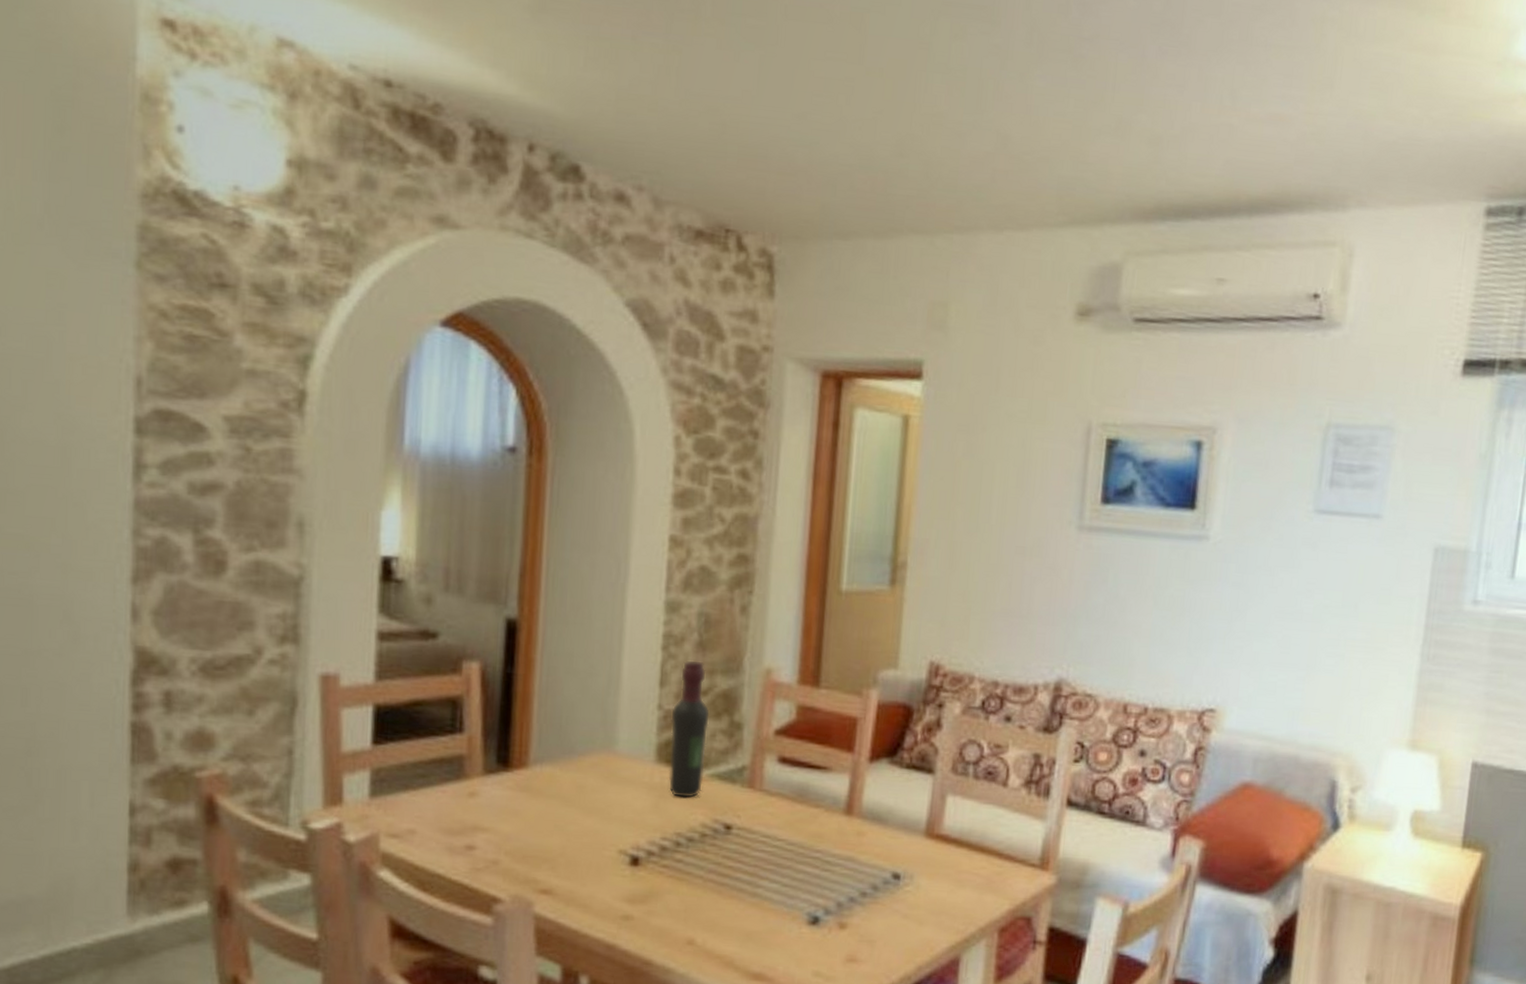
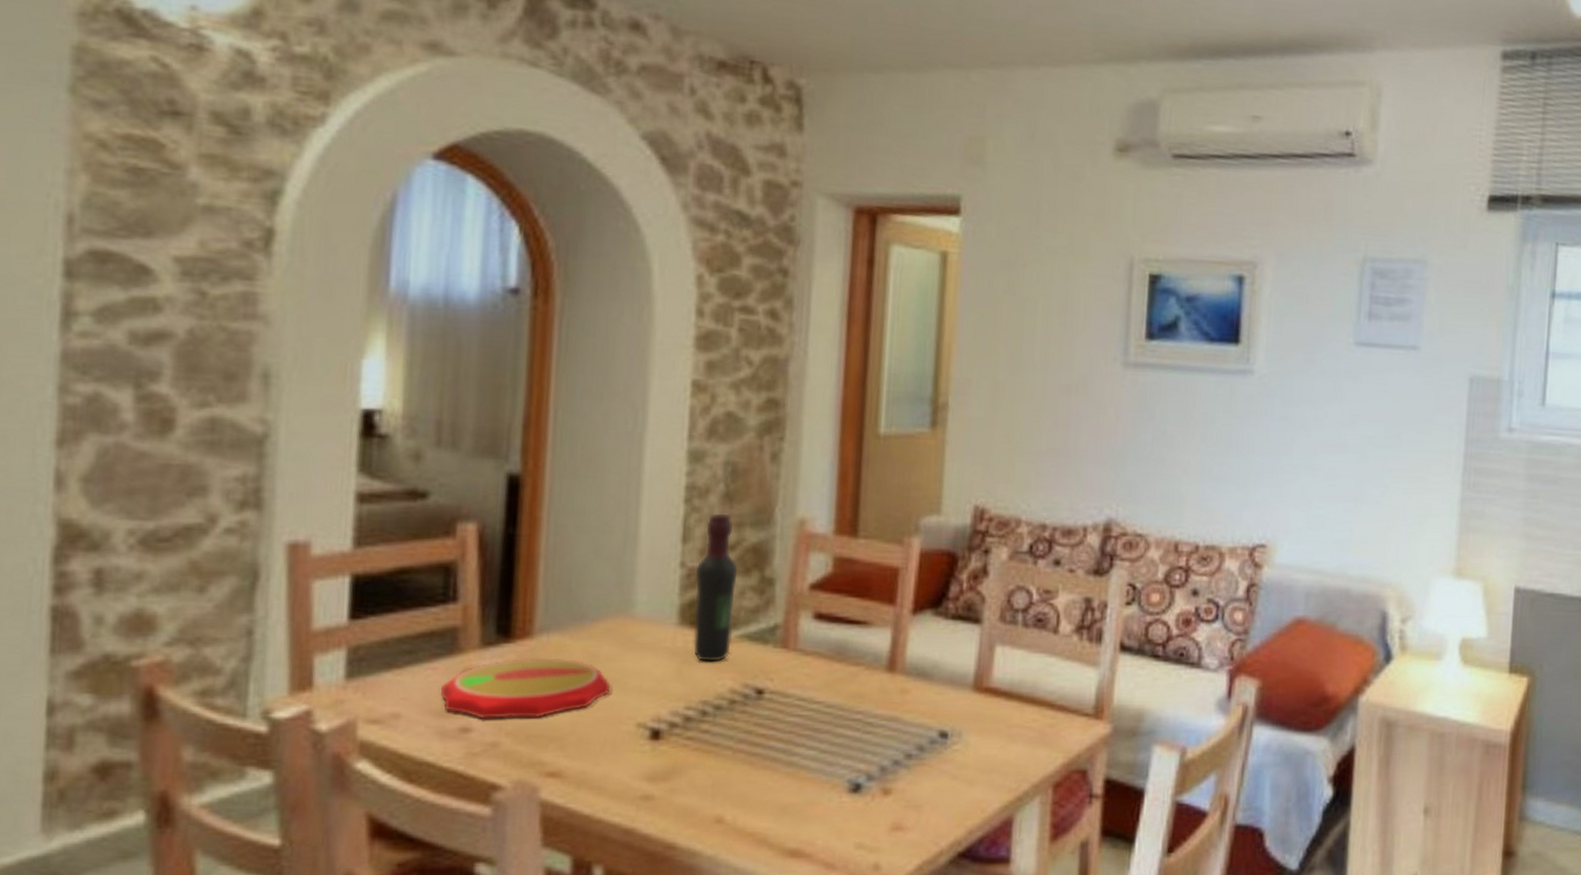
plate: none [450,786,596,840] -> present [441,657,611,720]

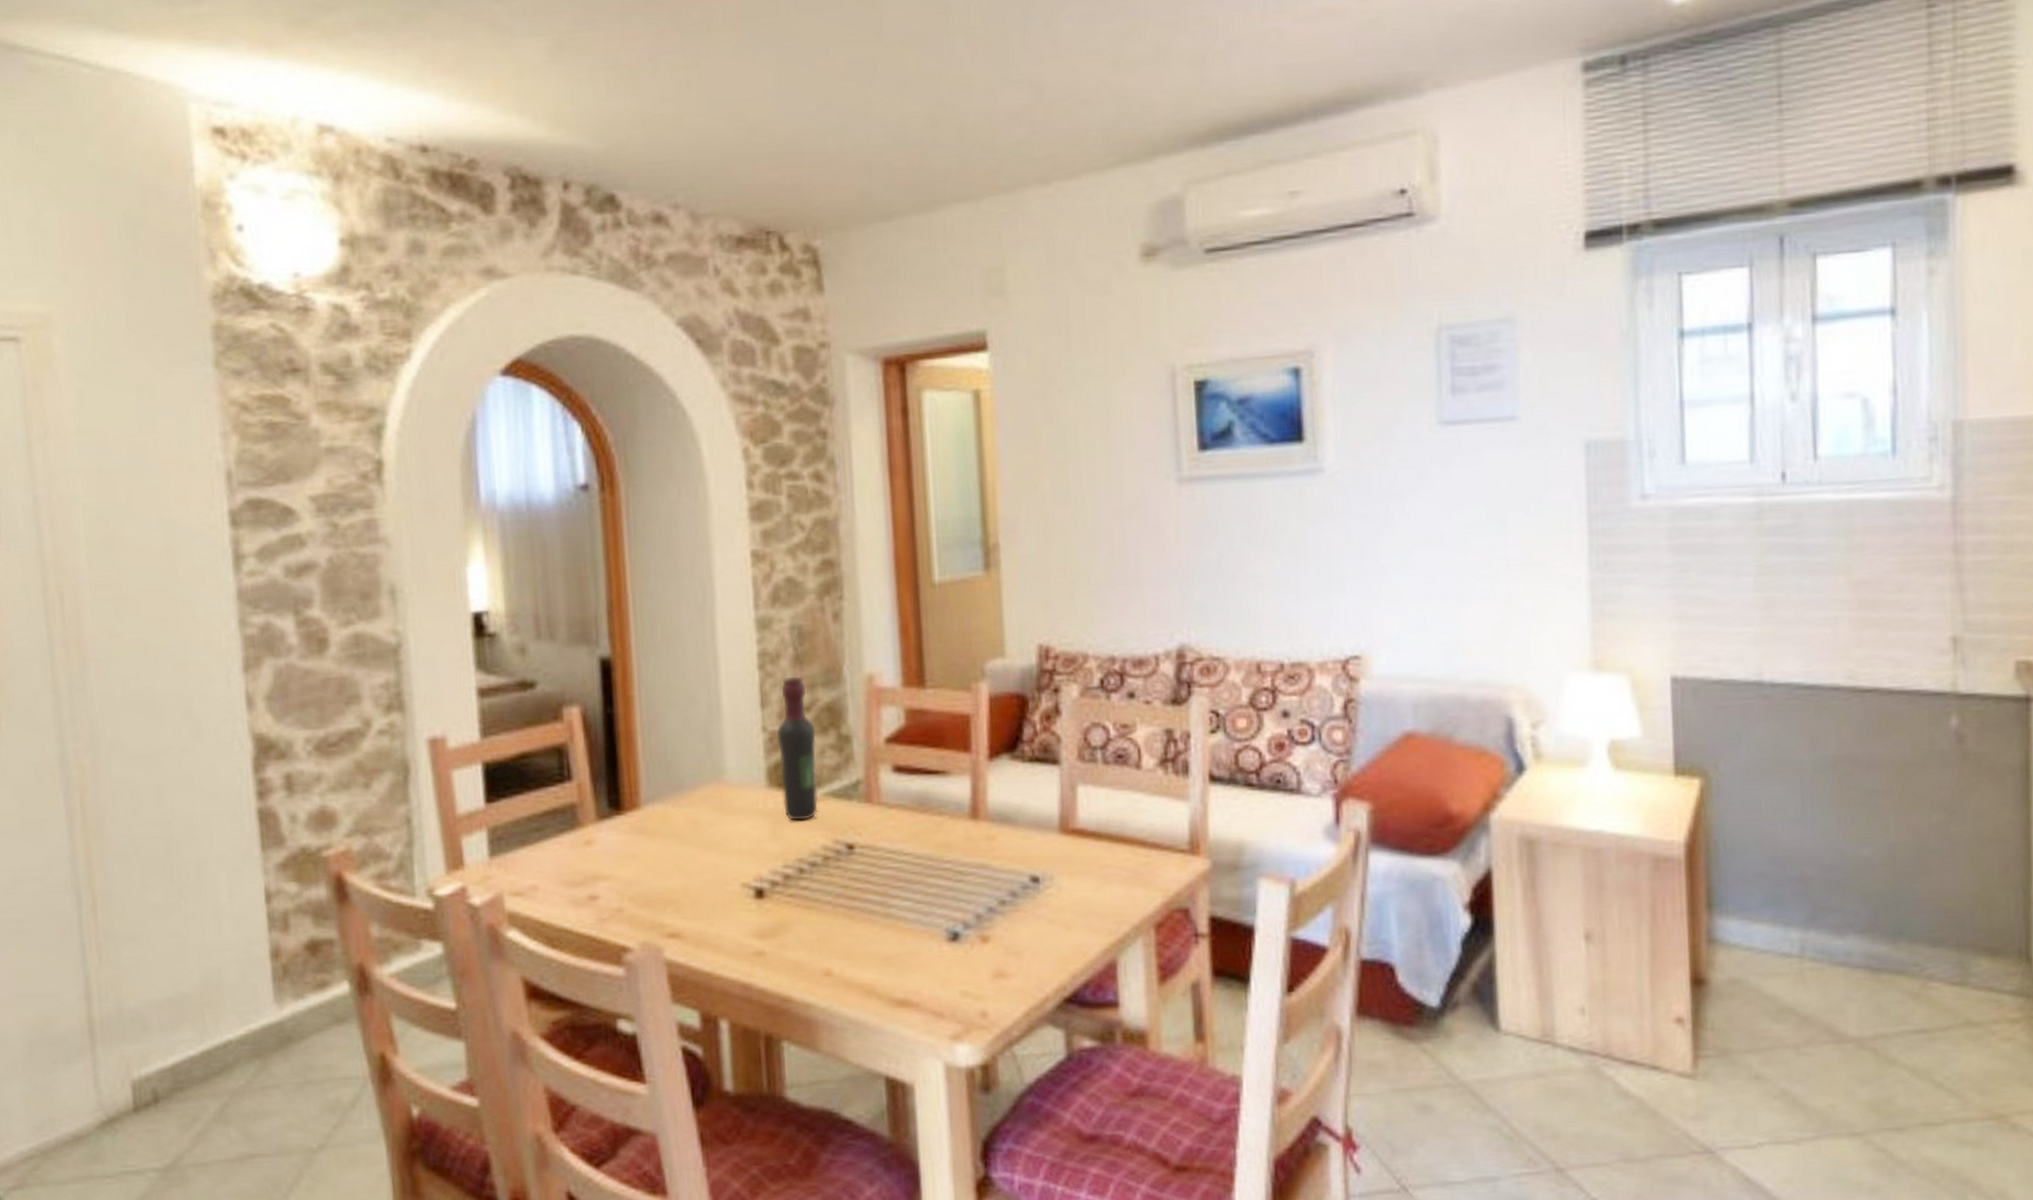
plate: present [441,657,611,720] -> none [568,826,714,888]

